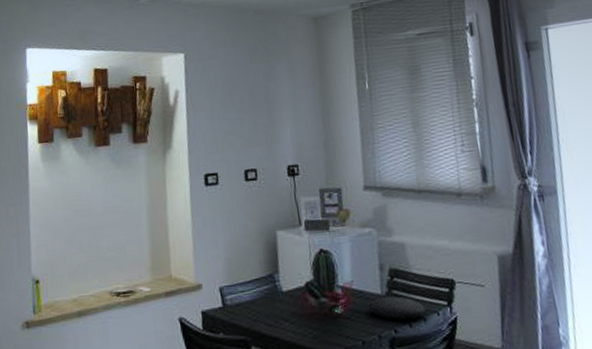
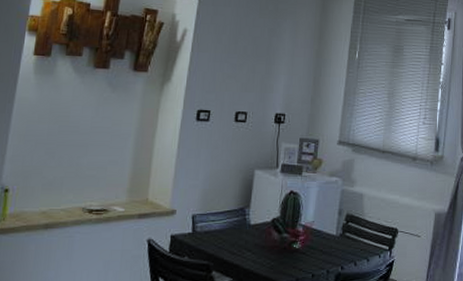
plate: present [368,296,426,320] -> none [323,238,370,258]

